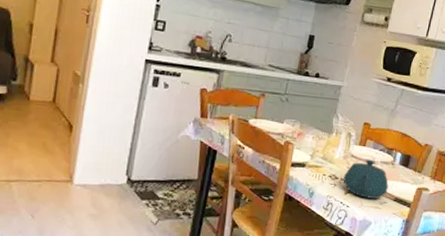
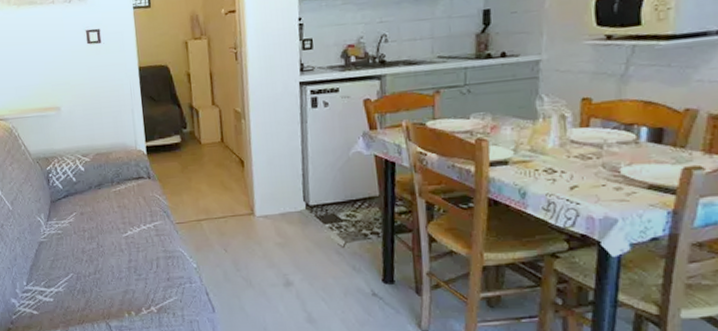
teapot: present [343,159,389,199] -> none [564,142,635,191]

